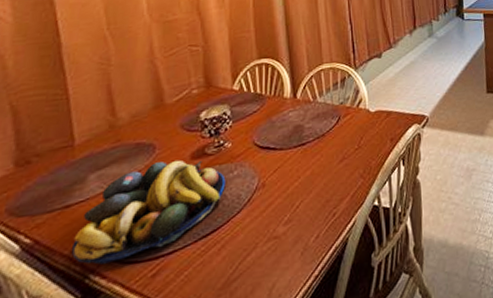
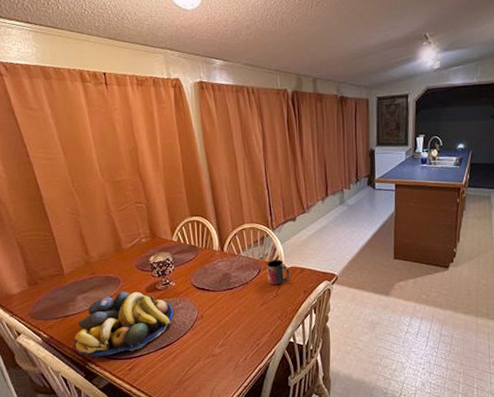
mug: none [347,102,375,136] -> present [266,259,290,286]

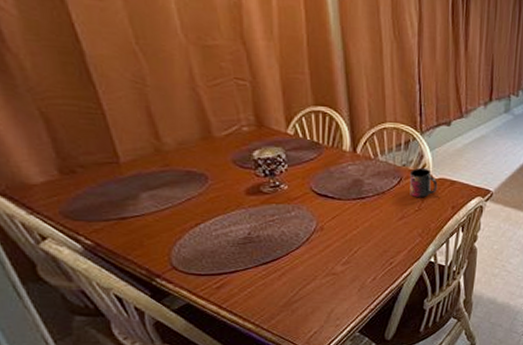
fruit bowl: present [74,291,174,357] -> none [135,192,283,272]

